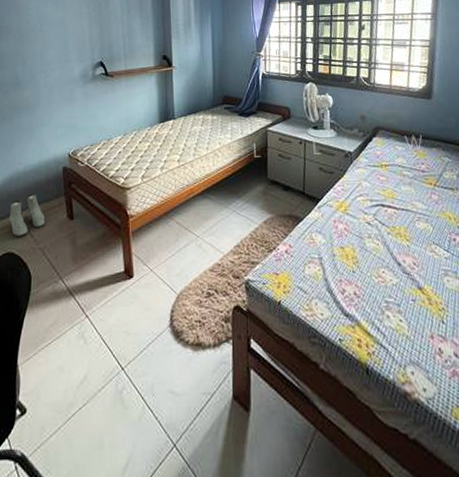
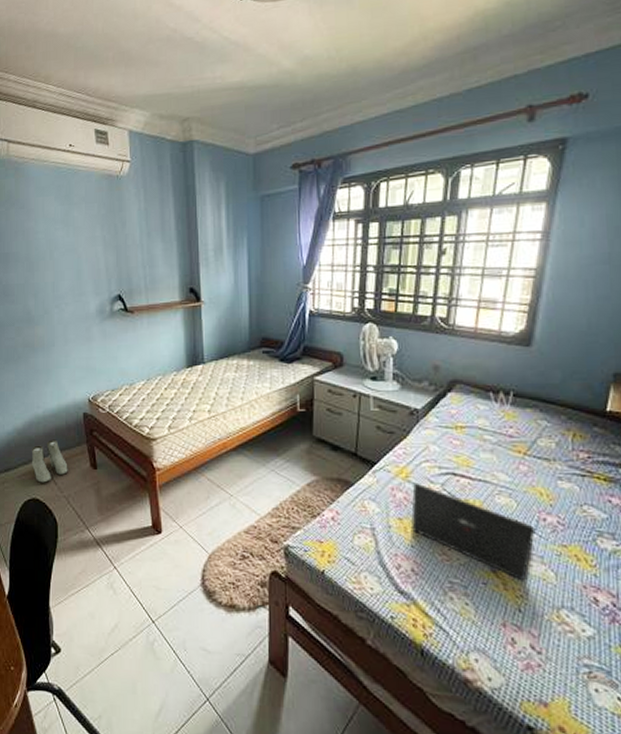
laptop: none [350,214,449,295] -> present [411,482,536,581]

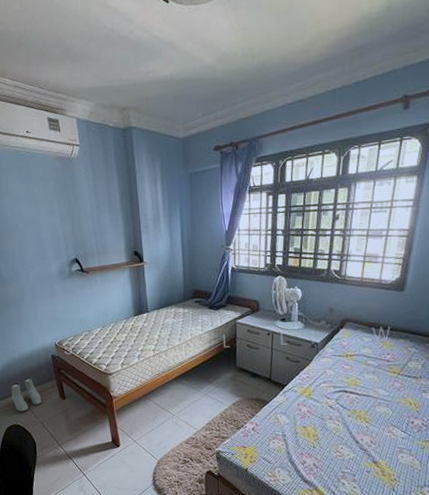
laptop: present [411,482,536,581] -> none [313,399,406,469]

